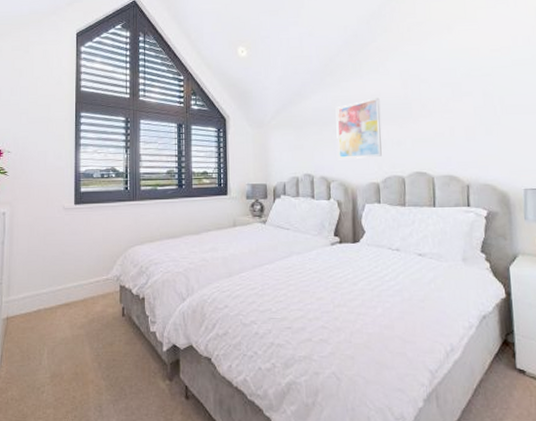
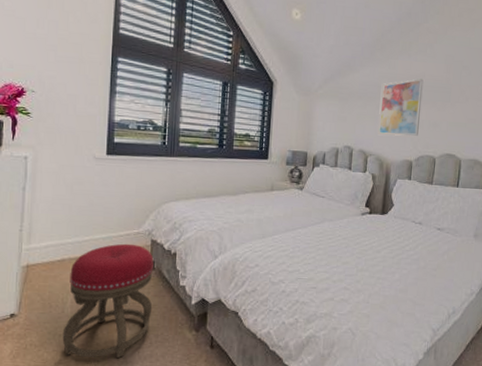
stool: none [40,290,125,412] -> present [62,243,154,359]

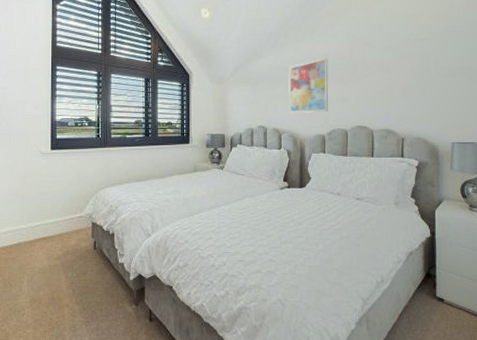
stool: present [62,243,154,359] -> none [21,227,96,332]

